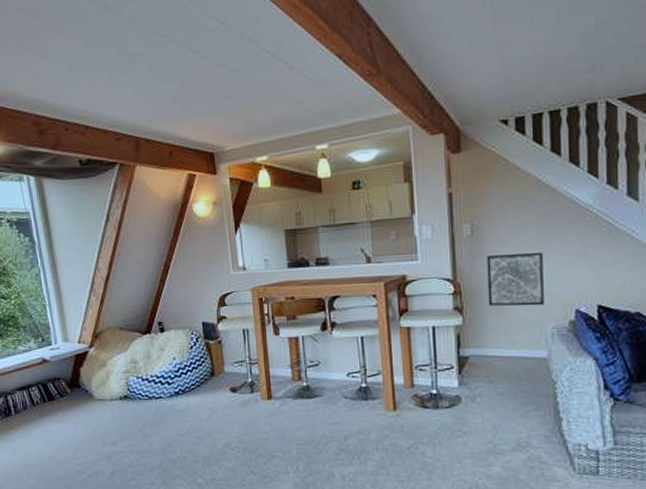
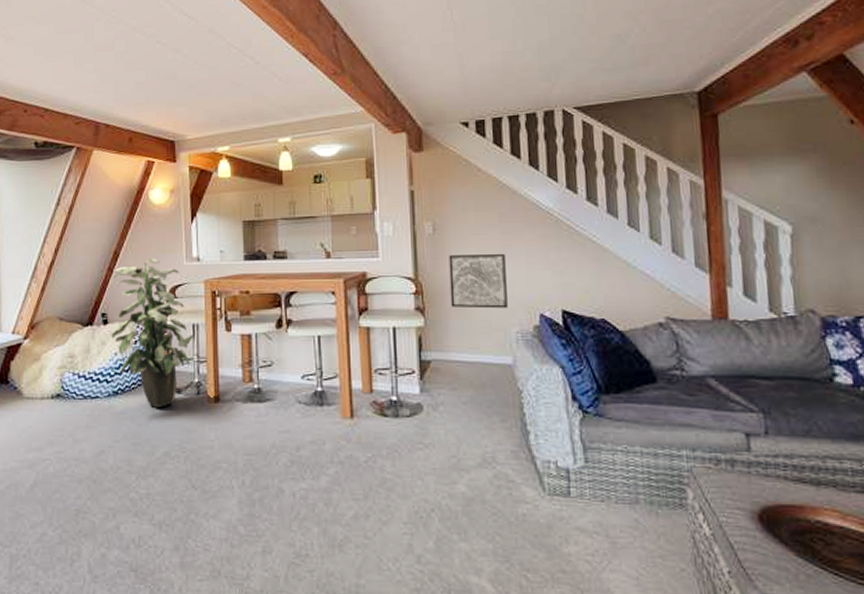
indoor plant: none [165,269,246,405] -> present [111,258,195,408]

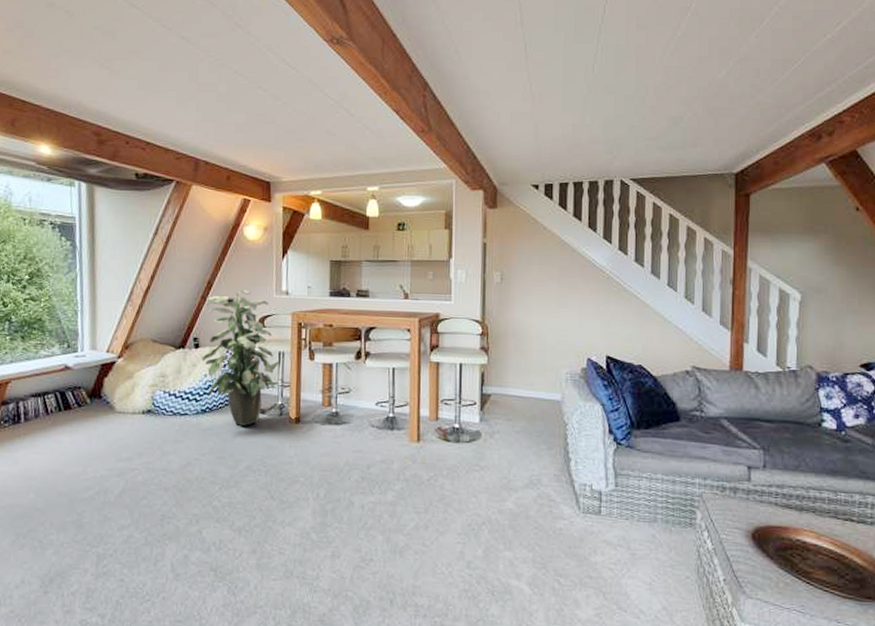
wall art: present [449,254,508,309] -> none [512,303,562,352]

